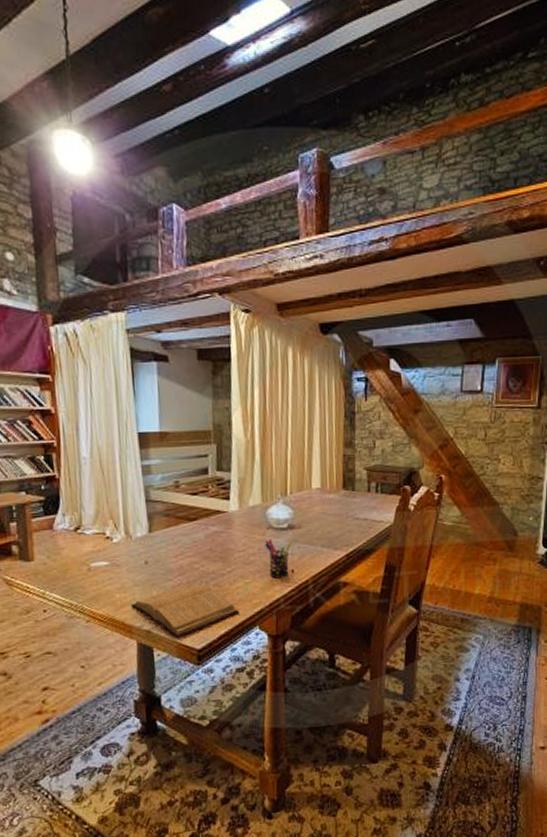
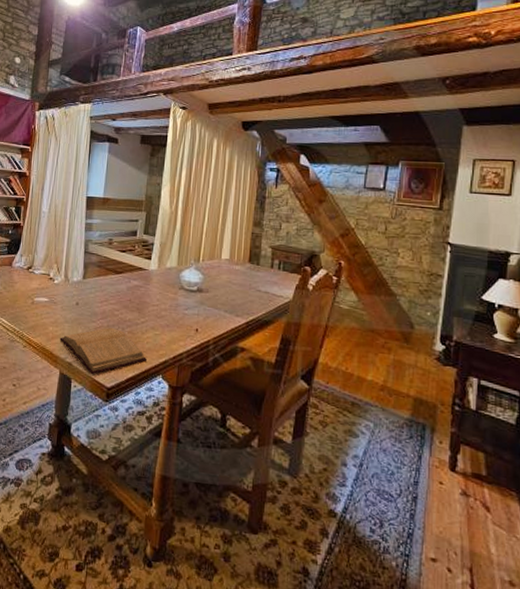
pen holder: present [265,538,292,579] -> none [175,298,199,335]

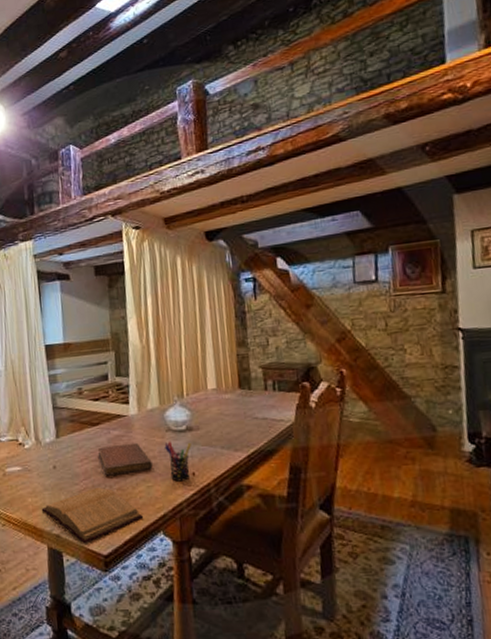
notebook: none [116,293,163,320] -> present [98,442,153,476]
pen holder: none [175,298,199,335] -> present [164,441,192,482]

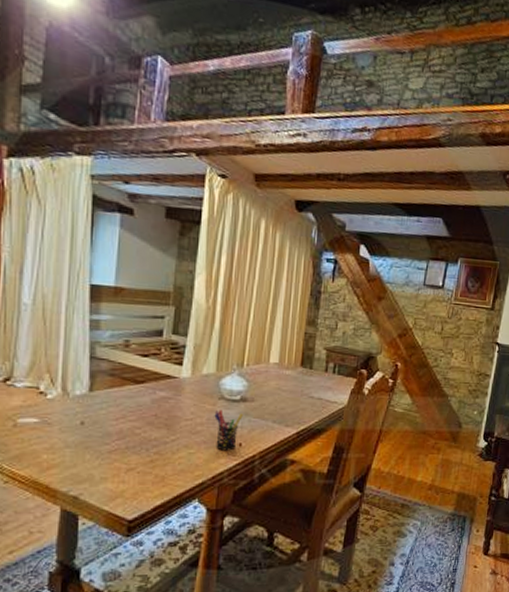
book: present [41,487,144,544] -> none [58,449,180,508]
notebook: present [98,442,153,476] -> none [137,406,198,439]

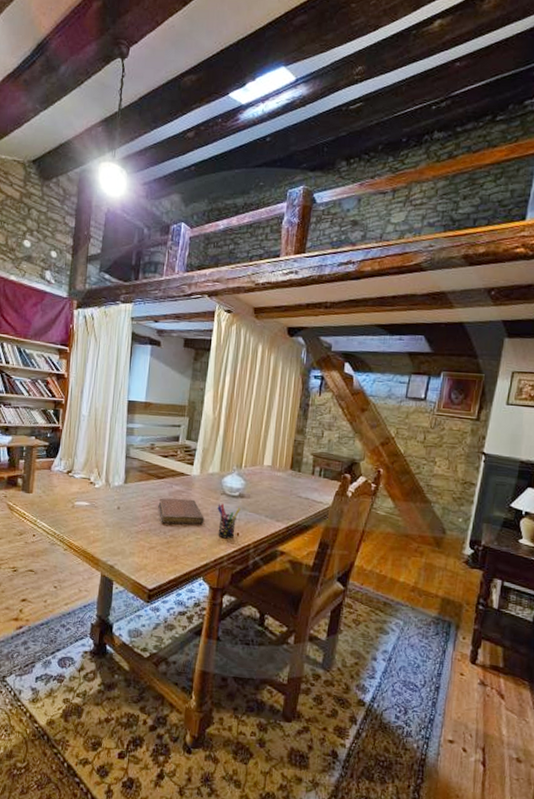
notebook: none [137,406,198,439] -> present [158,498,204,525]

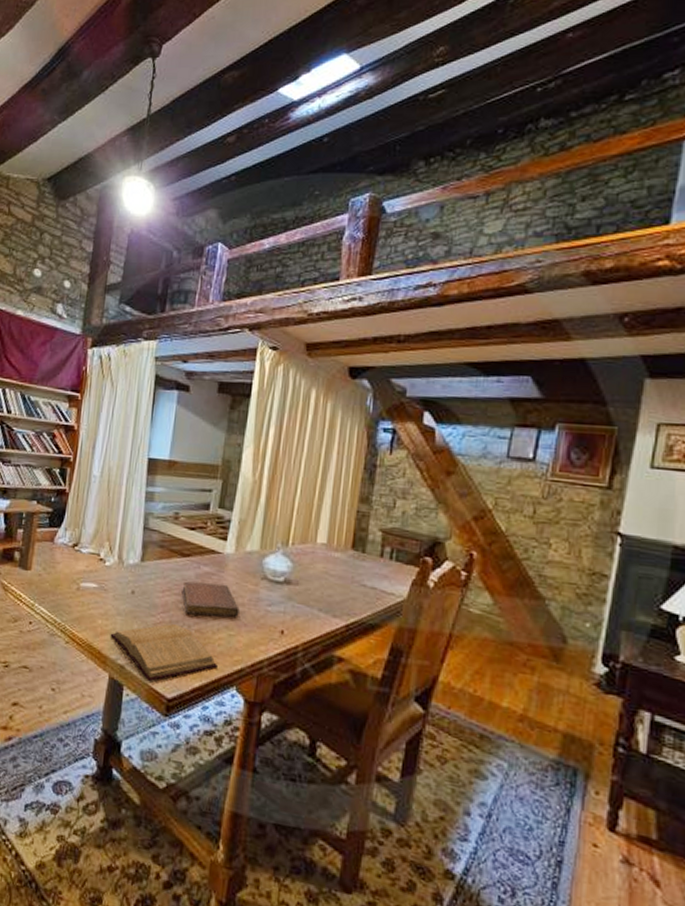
book: none [101,531,189,577] -> present [110,623,219,682]
pen holder: present [217,503,241,539] -> none [256,590,286,638]

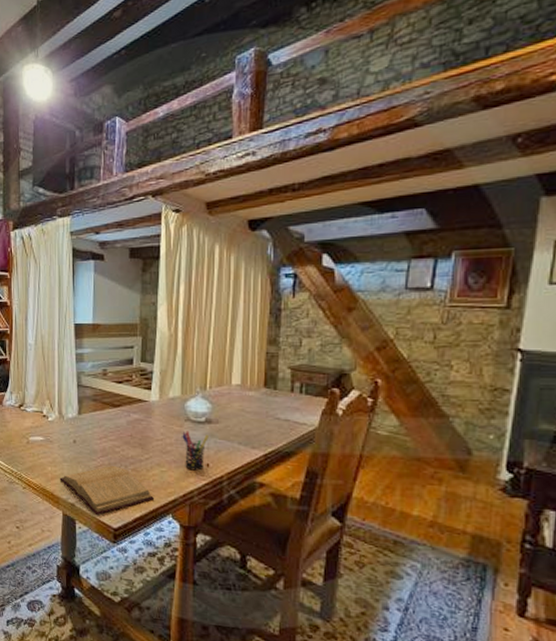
notebook: present [182,581,240,617] -> none [116,428,168,457]
pen holder: none [256,590,286,638] -> present [182,430,209,471]

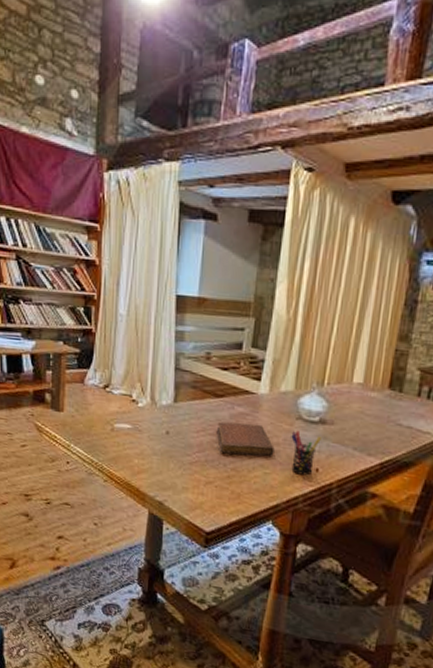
book: present [59,465,155,516] -> none [147,462,255,517]
notebook: none [116,428,168,457] -> present [216,421,275,456]

